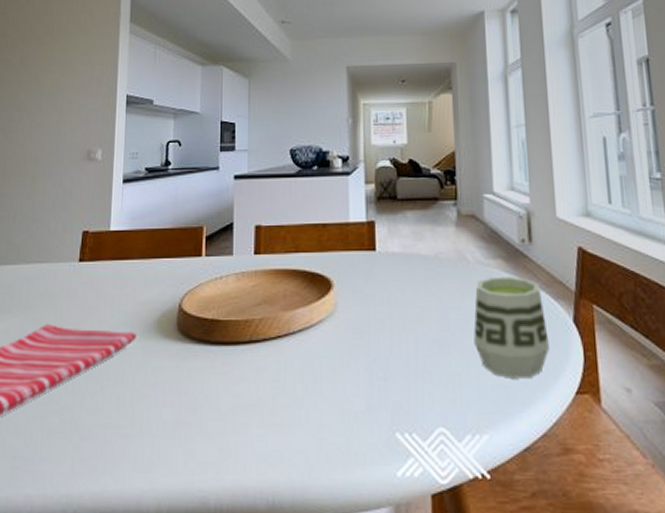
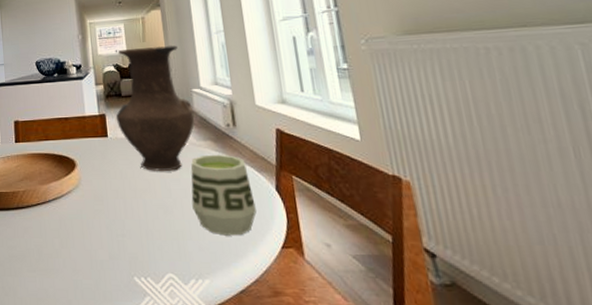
vase: none [387,138,484,296] -> present [116,44,195,171]

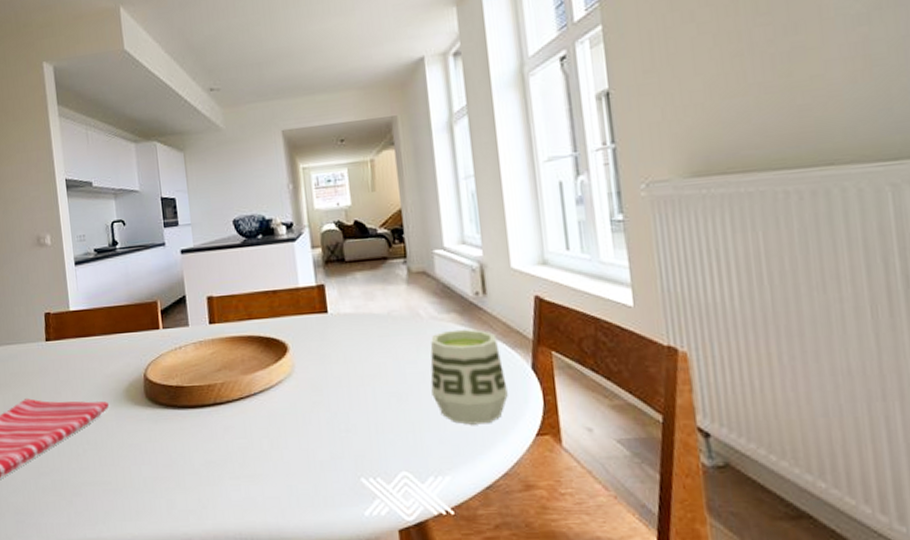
vase: present [116,44,195,171] -> none [337,194,436,353]

